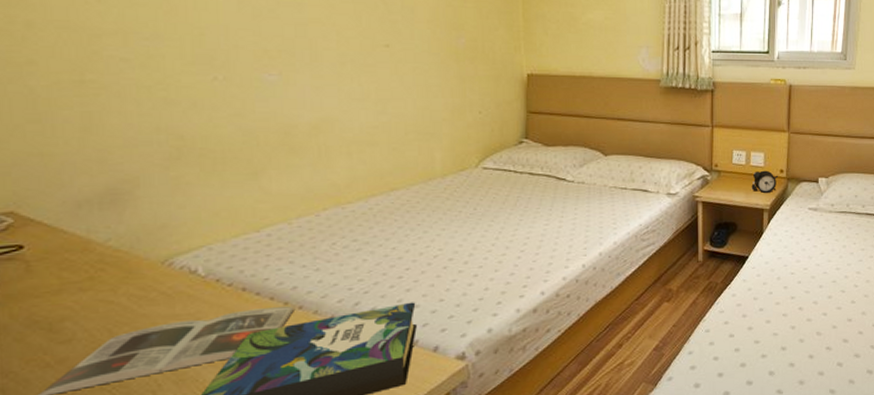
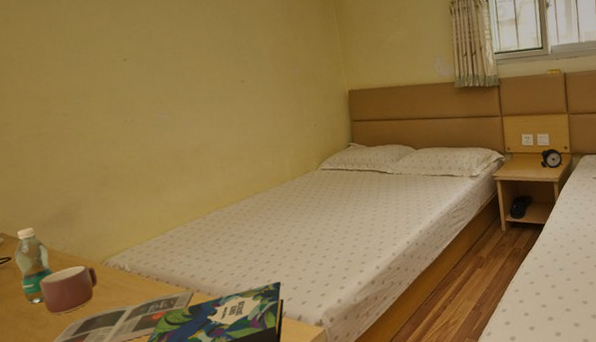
bottle: none [27,207,89,310] -> present [13,227,54,304]
mug: none [64,263,156,327] -> present [38,264,98,315]

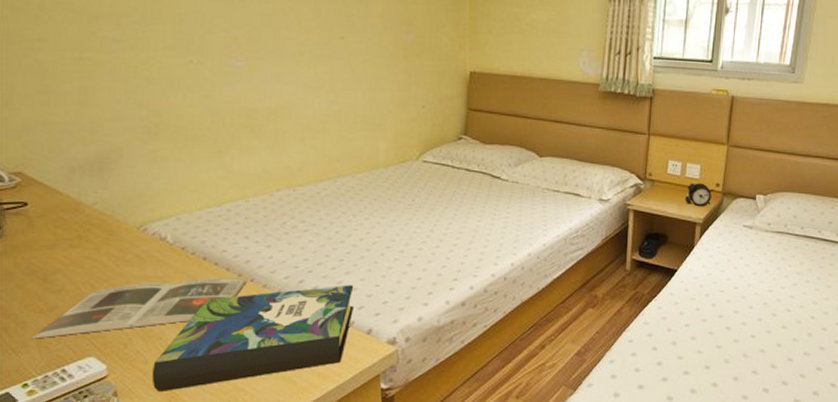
bottle: present [13,227,54,304] -> none [31,171,79,263]
mug: present [38,264,98,315] -> none [58,226,132,281]

